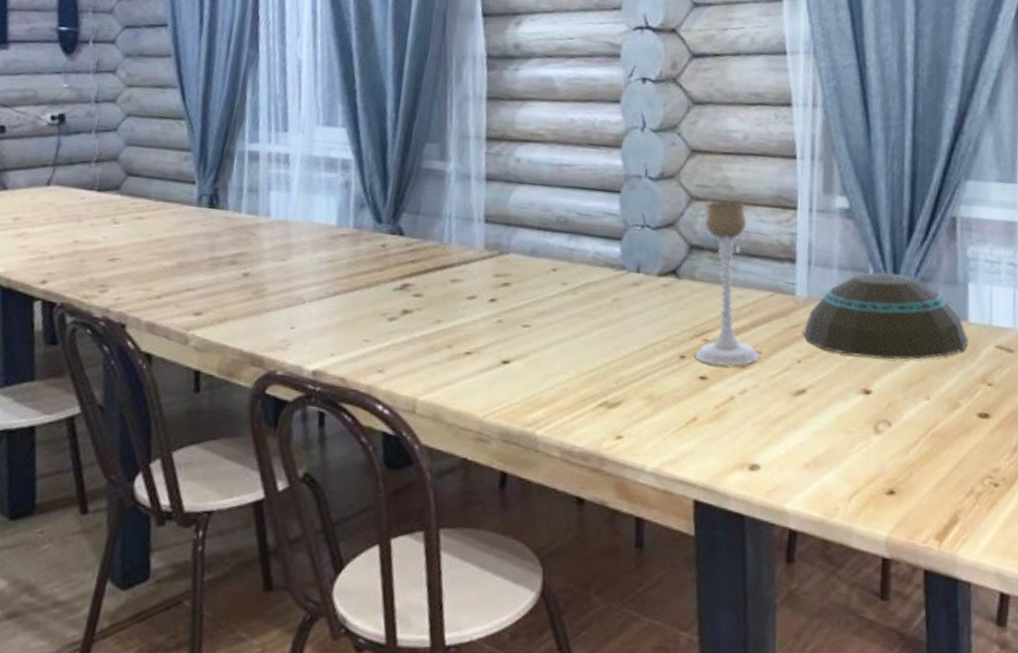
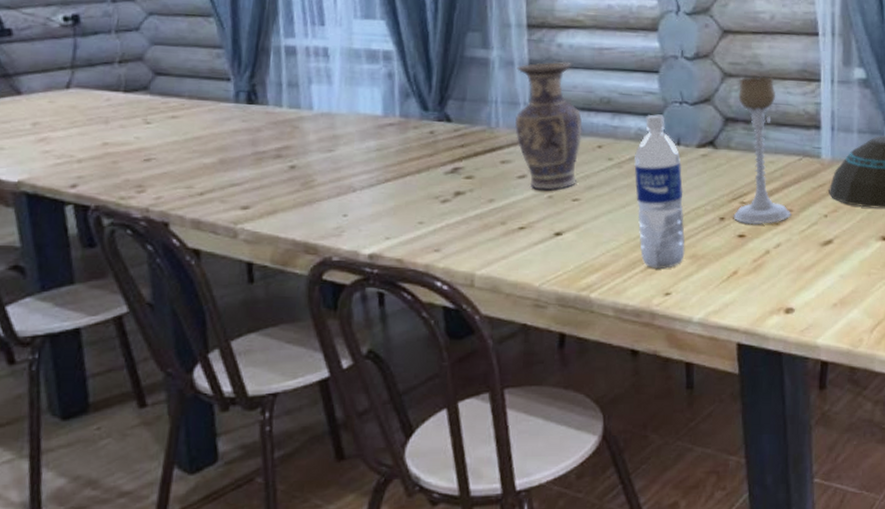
vase: none [467,177,537,315] -> present [515,61,583,191]
water bottle: none [589,237,641,409] -> present [634,114,685,269]

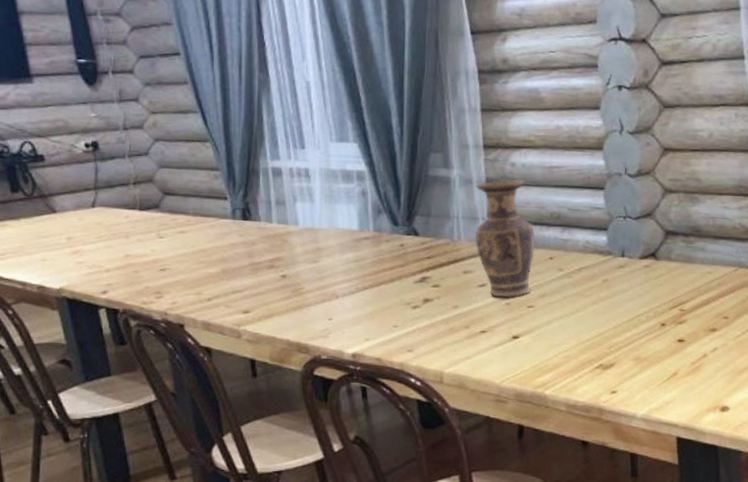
water bottle: present [634,114,685,269] -> none [583,228,630,369]
candle holder: present [733,76,791,225] -> none [673,191,727,331]

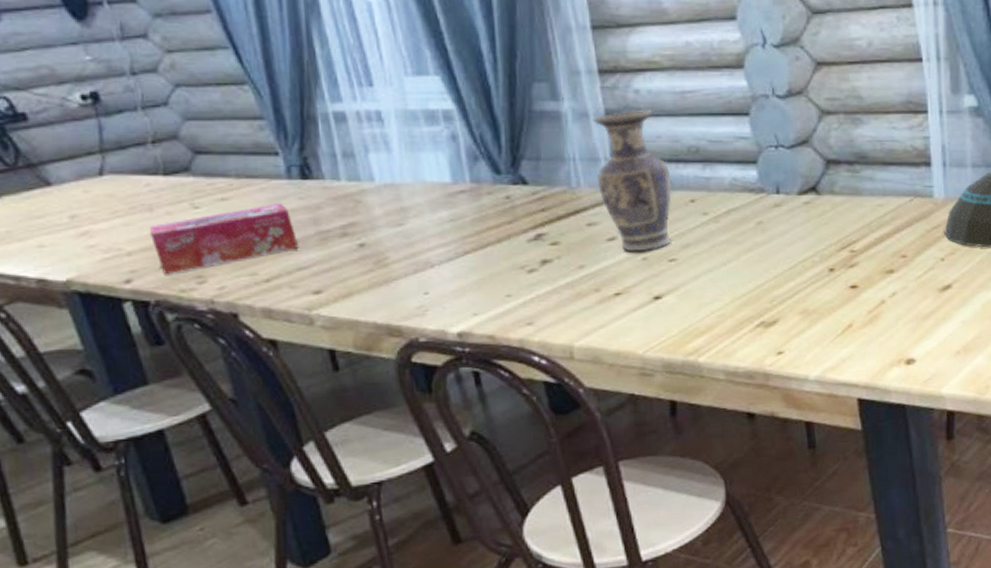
tissue box: none [125,238,236,289] -> present [150,204,299,275]

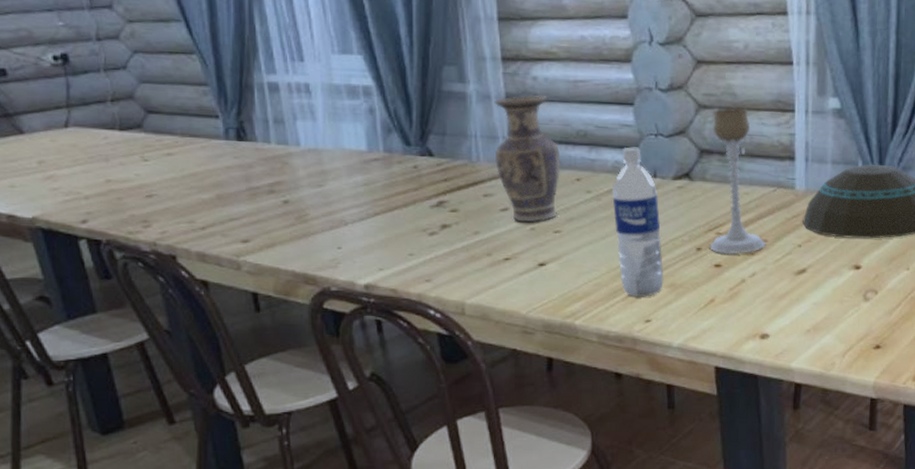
tissue box: present [150,204,299,275] -> none [105,161,232,218]
water bottle: none [731,161,795,327] -> present [612,147,664,297]
candle holder: none [838,111,906,274] -> present [709,107,766,255]

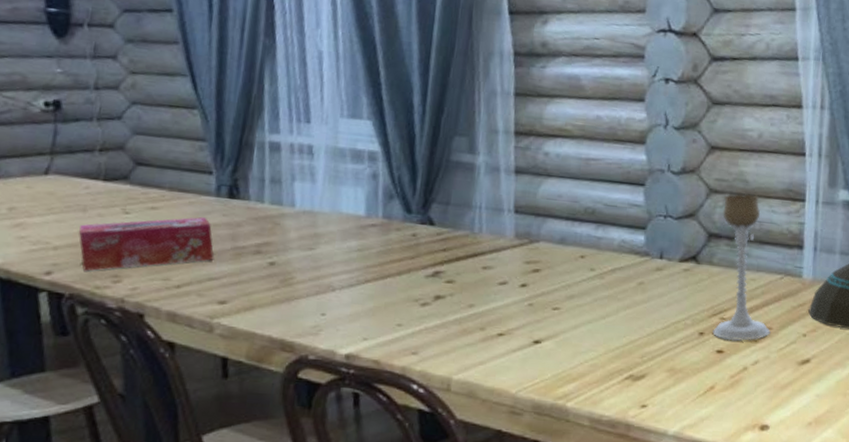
tissue box: none [105,161,232,218] -> present [79,217,214,271]
vase: present [494,95,561,223] -> none [498,170,566,299]
water bottle: present [612,147,664,297] -> none [616,226,664,381]

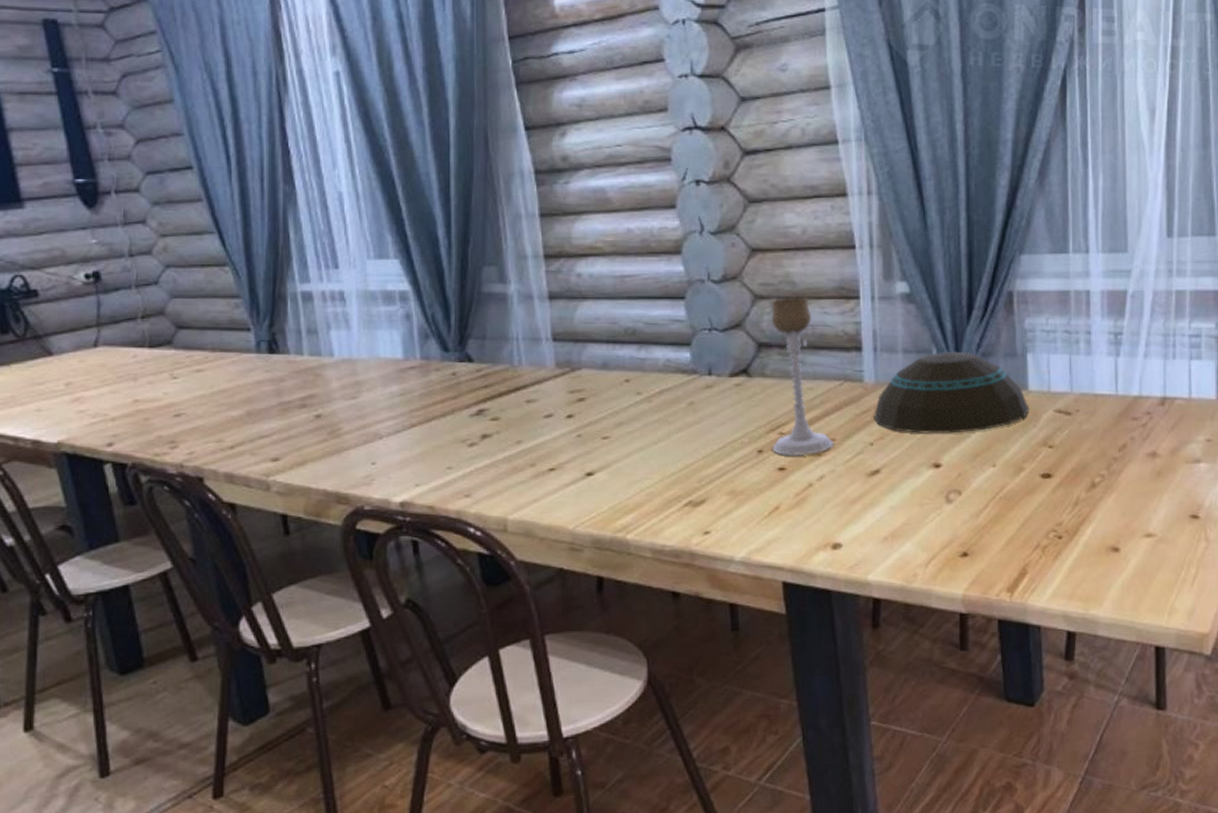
tissue box: present [79,217,214,271] -> none [133,376,262,440]

